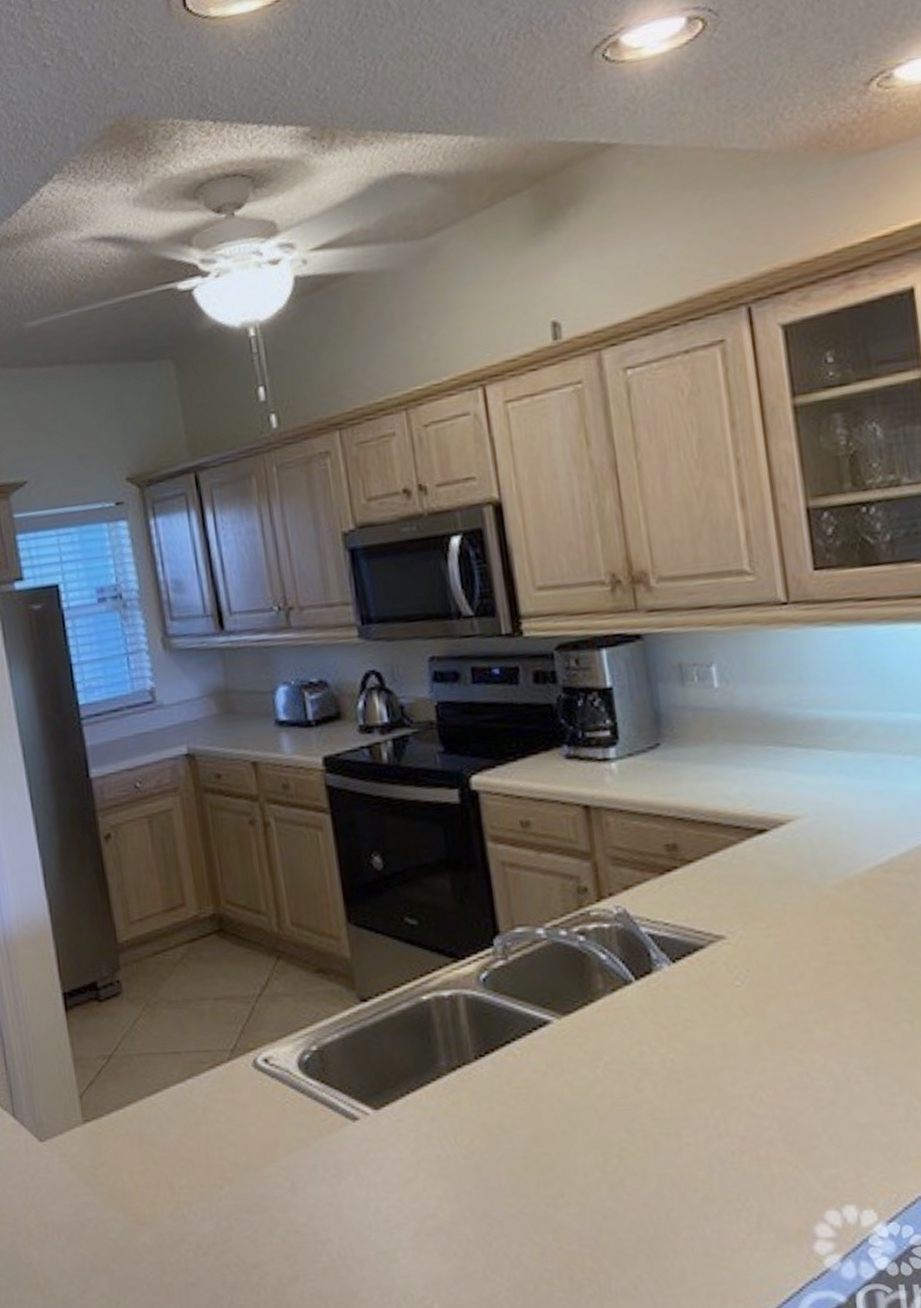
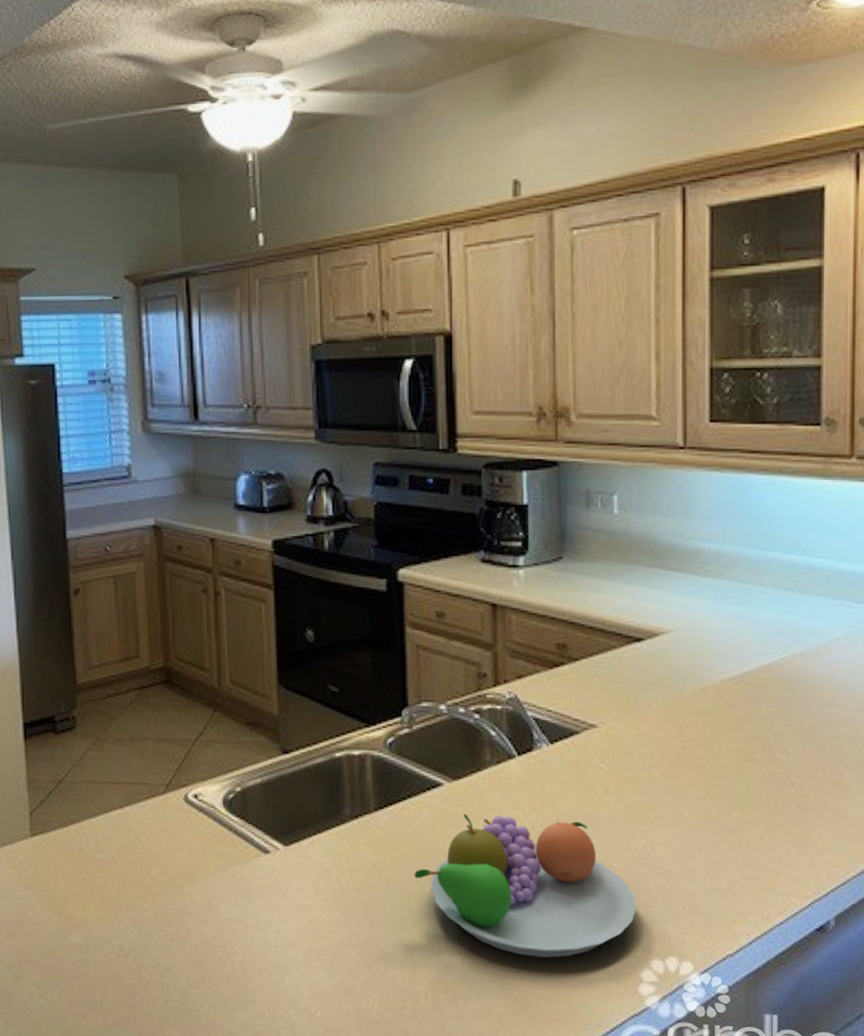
fruit bowl: none [529,1052,800,1219] -> present [414,813,637,958]

